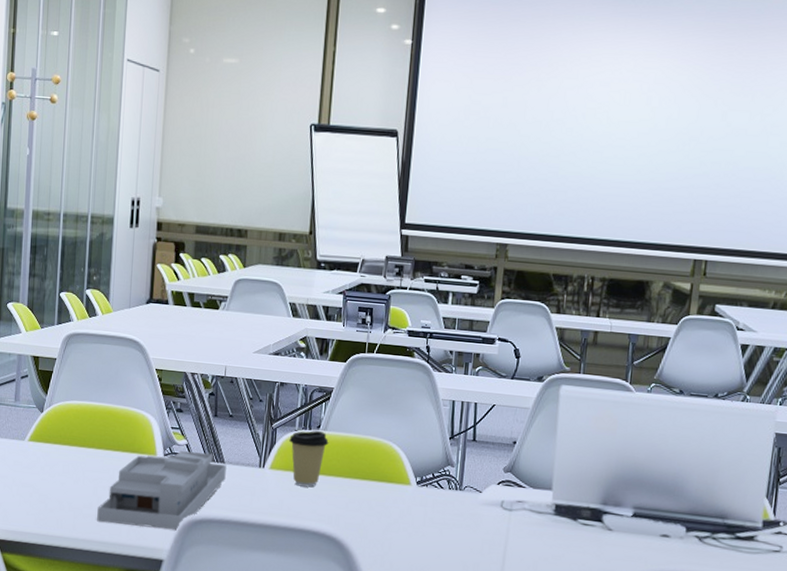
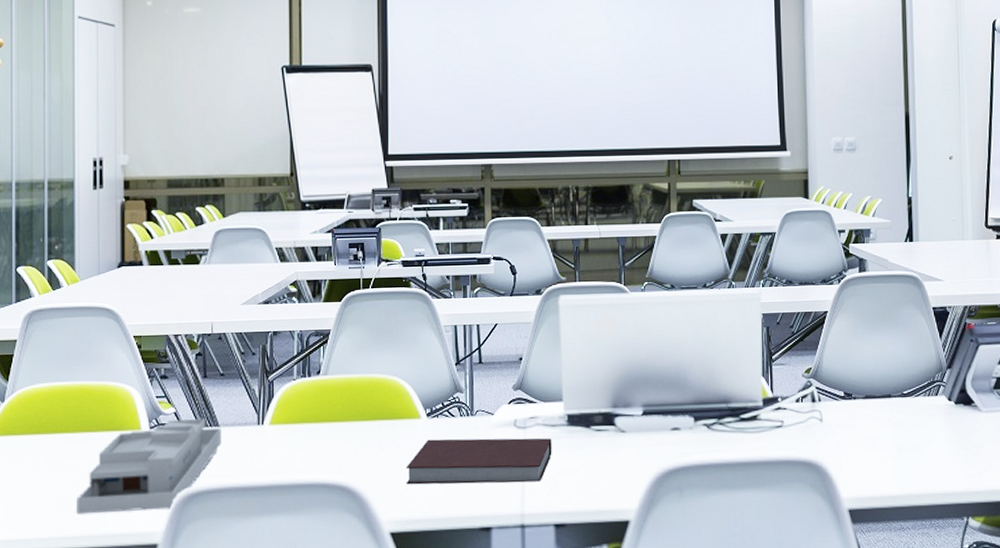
coffee cup: present [289,431,329,488] -> none [288,377,331,438]
notebook: none [390,506,537,564] -> present [406,438,552,485]

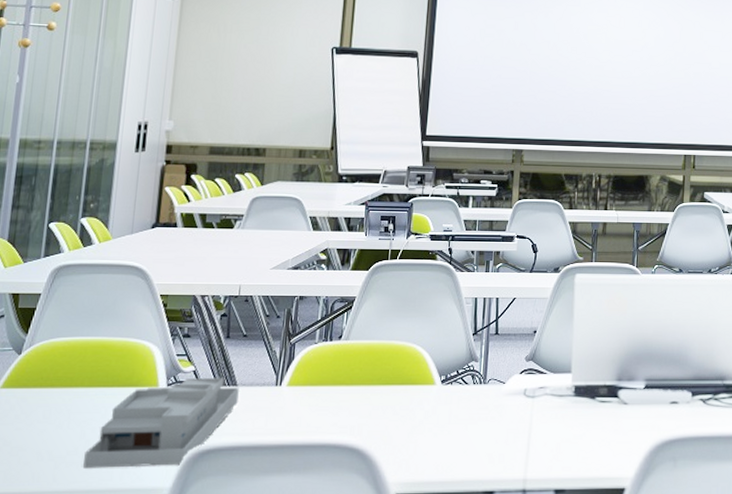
notebook: present [406,438,552,485] -> none [415,405,558,449]

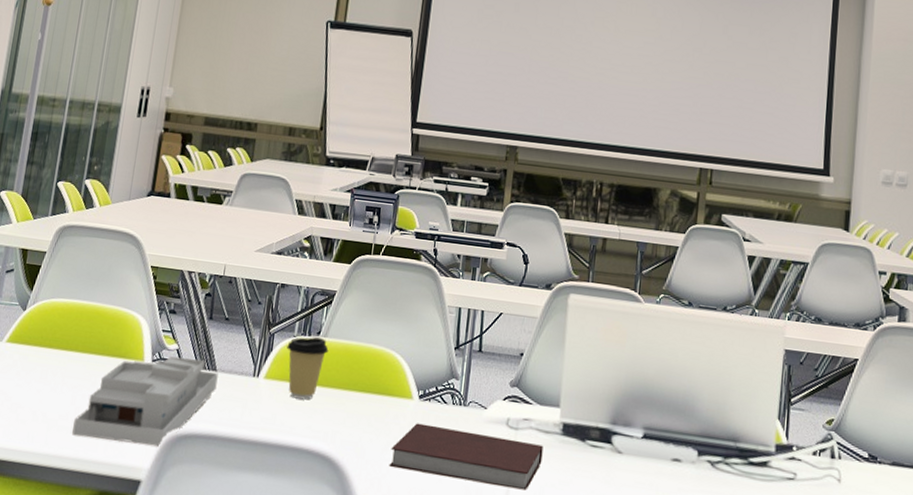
coffee cup: none [308,342,351,400] -> present [287,337,329,400]
notebook: none [415,405,558,449] -> present [389,423,544,490]

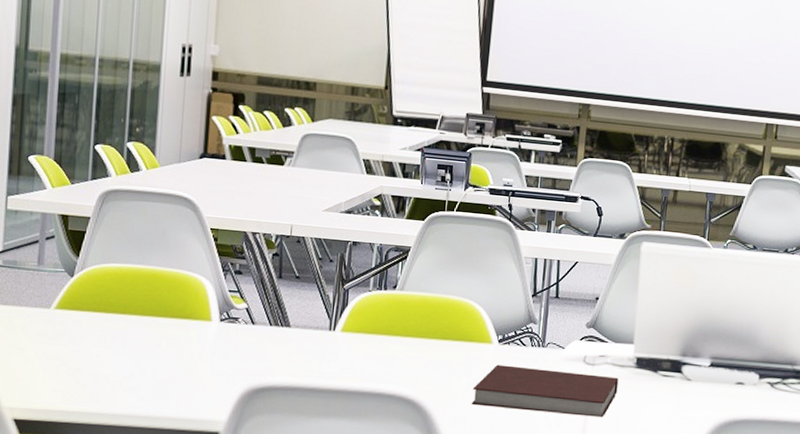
desk organizer: present [72,356,219,447] -> none [140,315,293,400]
coffee cup: present [287,337,329,400] -> none [362,291,406,350]

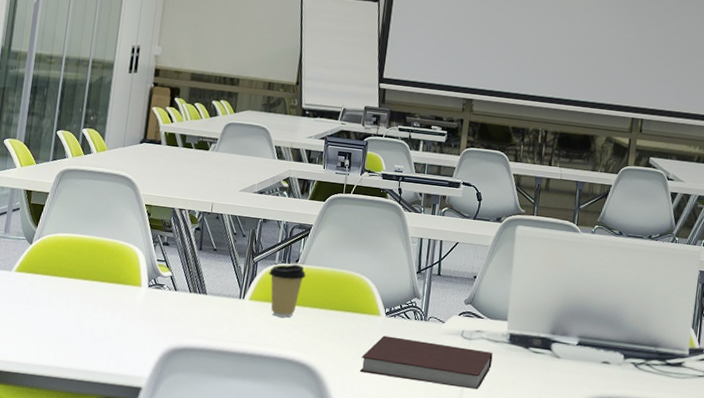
coffee cup: none [362,291,406,350] -> present [269,264,306,318]

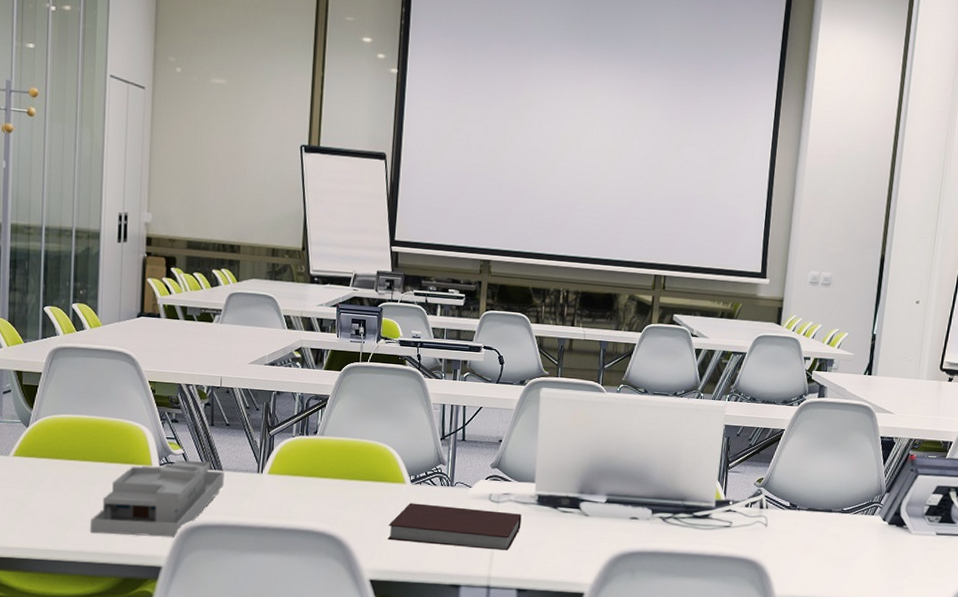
desk organizer: none [78,282,208,359] -> present [90,460,224,538]
coffee cup: present [269,264,306,318] -> none [287,436,326,490]

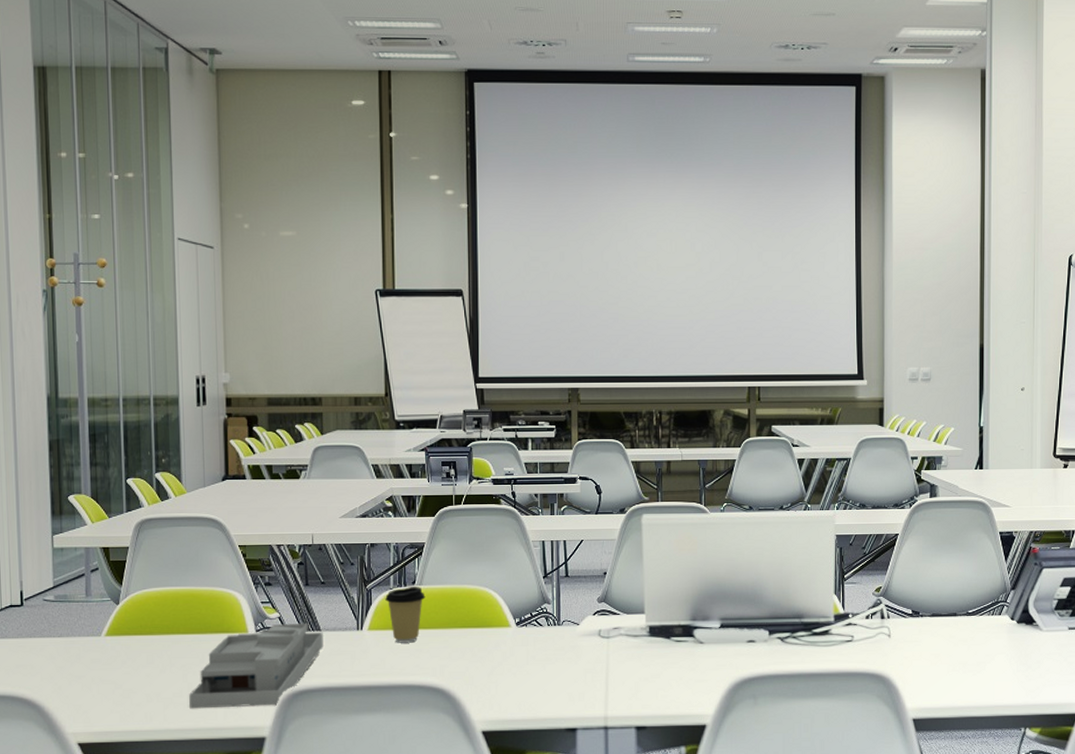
coffee cup: none [287,436,326,490] -> present [385,587,426,643]
notebook: present [387,503,522,551] -> none [496,646,634,688]

